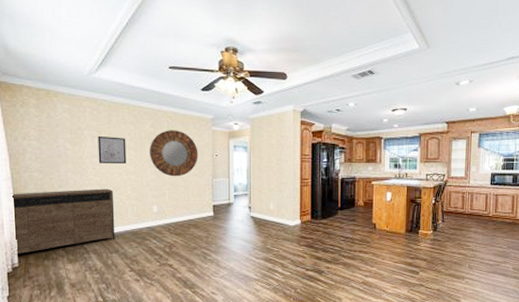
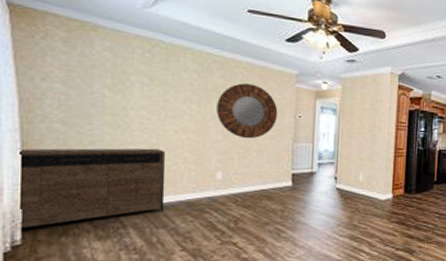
wall art: present [97,136,127,163] -> none [148,84,187,119]

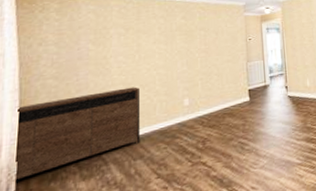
home mirror: present [217,83,278,139] -> none [181,19,232,66]

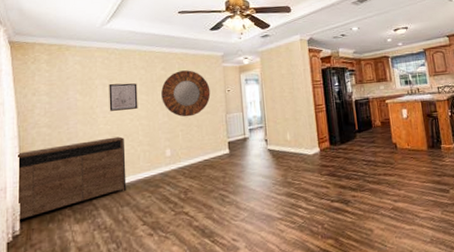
wall art: none [124,32,156,61] -> present [109,83,138,111]
home mirror: none [181,19,232,66] -> present [161,70,211,117]

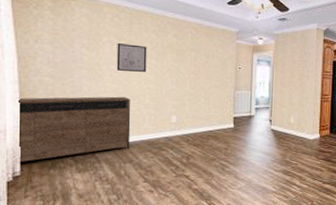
home mirror: present [161,70,211,117] -> none [171,41,222,88]

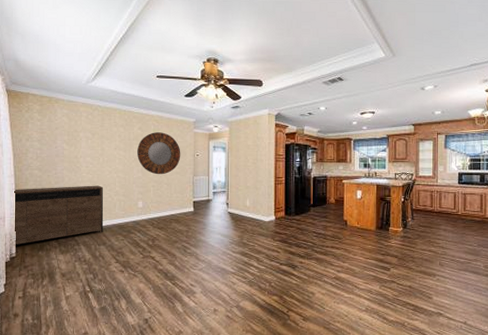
wall art: present [116,43,147,72] -> none [91,138,117,162]
home mirror: none [171,41,222,88] -> present [137,132,181,175]

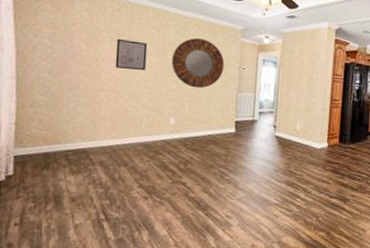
sideboard: present [13,185,104,246] -> none [11,93,128,162]
wall art: none [91,138,117,162] -> present [115,39,148,70]

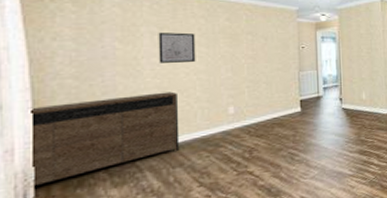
sideboard: none [11,93,128,162] -> present [29,91,180,188]
home mirror: present [172,38,225,89] -> none [225,23,283,73]

